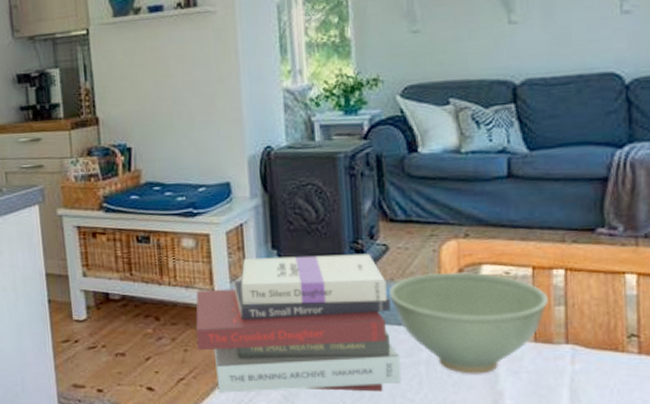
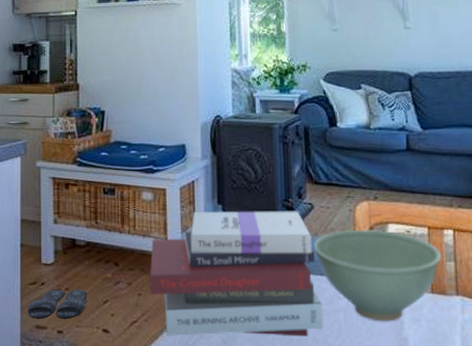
slippers: none [62,346,128,377] -> present [27,289,88,319]

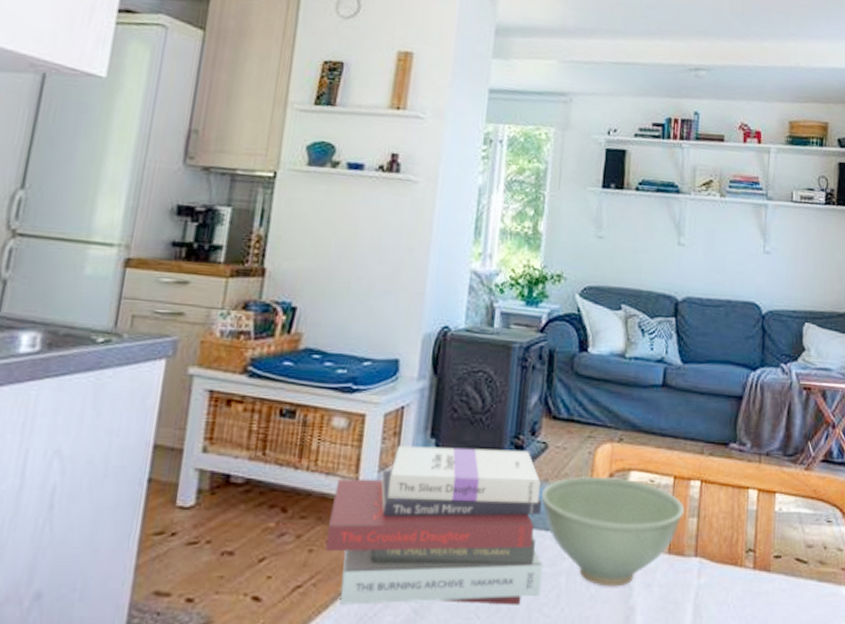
slippers: present [27,289,88,319] -> none [144,541,237,582]

